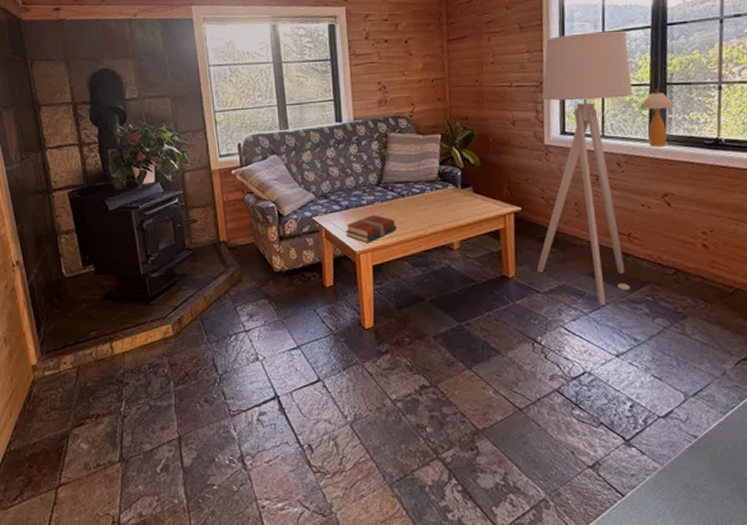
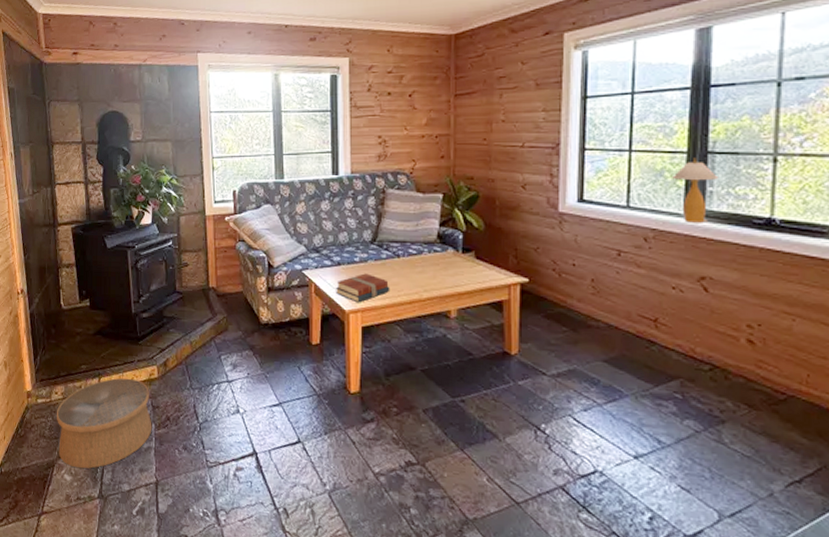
woven basket: none [67,339,171,436] -> present [57,377,152,469]
floor lamp: present [537,30,633,306] -> none [544,91,666,399]

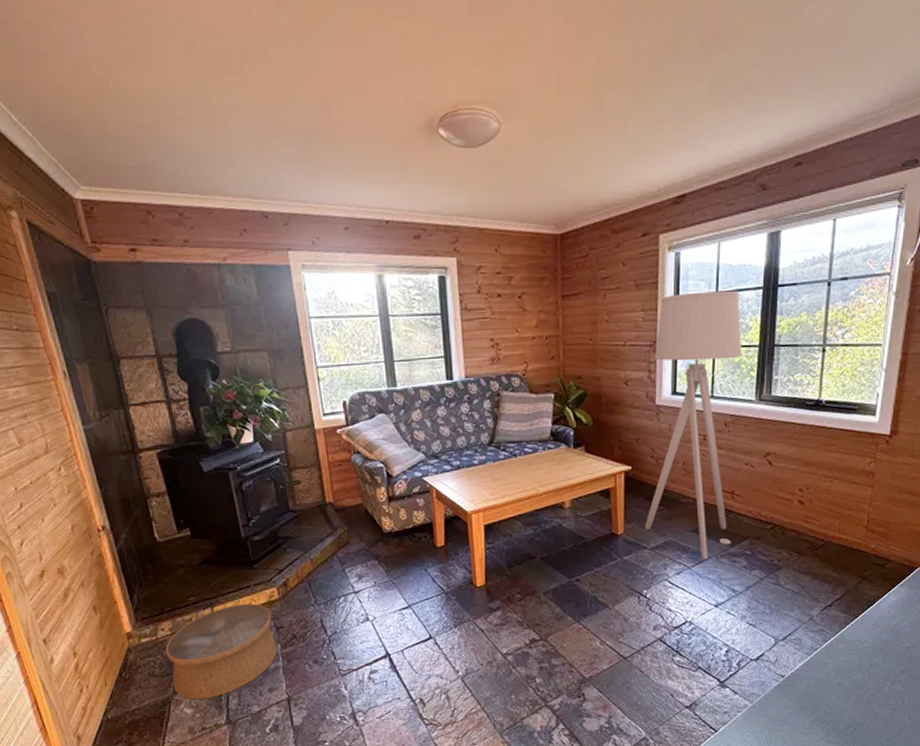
books: present [336,273,390,303] -> none [457,474,509,503]
floor lamp: none [544,91,666,399] -> present [645,290,743,560]
table lamp: present [672,157,719,224] -> none [747,350,783,409]

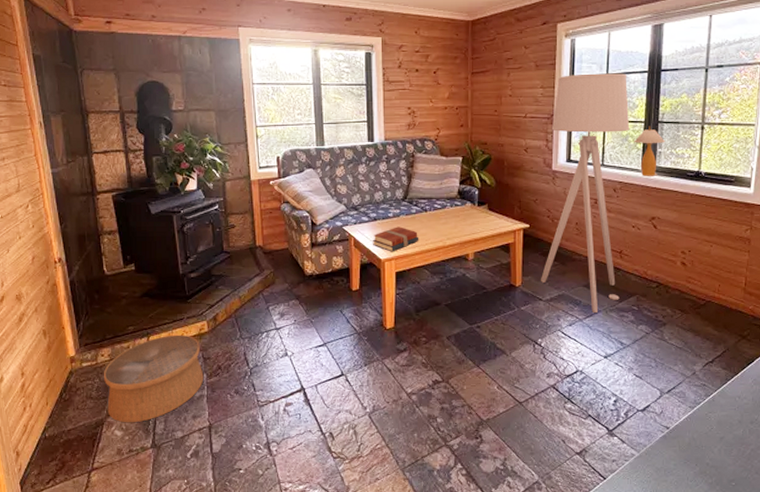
books: none [457,474,509,503] -> present [373,226,419,252]
table lamp: none [747,350,783,409] -> present [634,126,666,177]

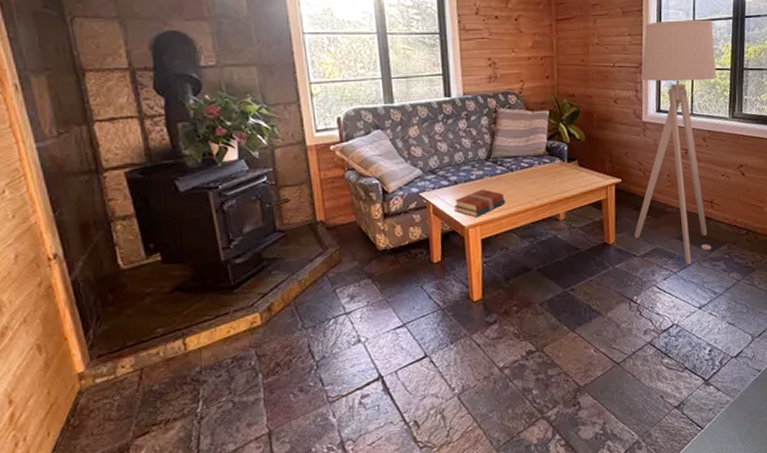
woven basket: present [104,334,204,423] -> none [126,331,259,444]
table lamp: present [634,126,666,177] -> none [721,73,751,125]

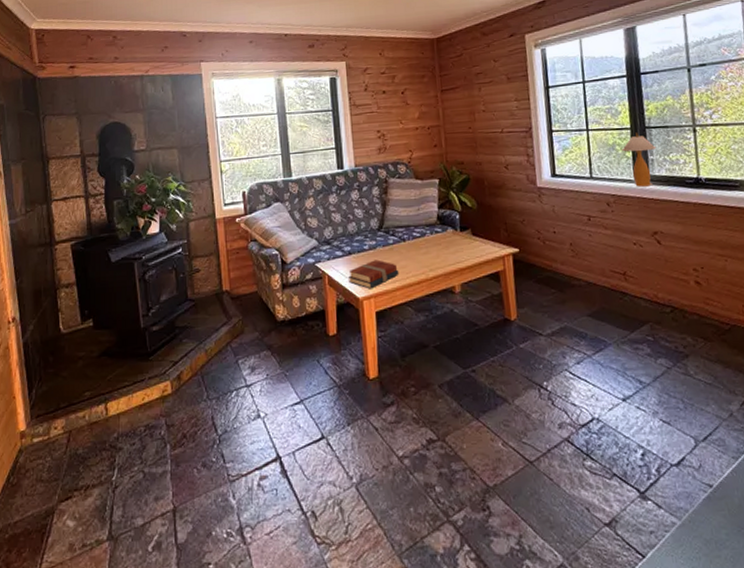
floor lamp: present [635,20,717,266] -> none [531,79,631,348]
table lamp: none [721,73,751,125] -> present [622,132,657,188]

